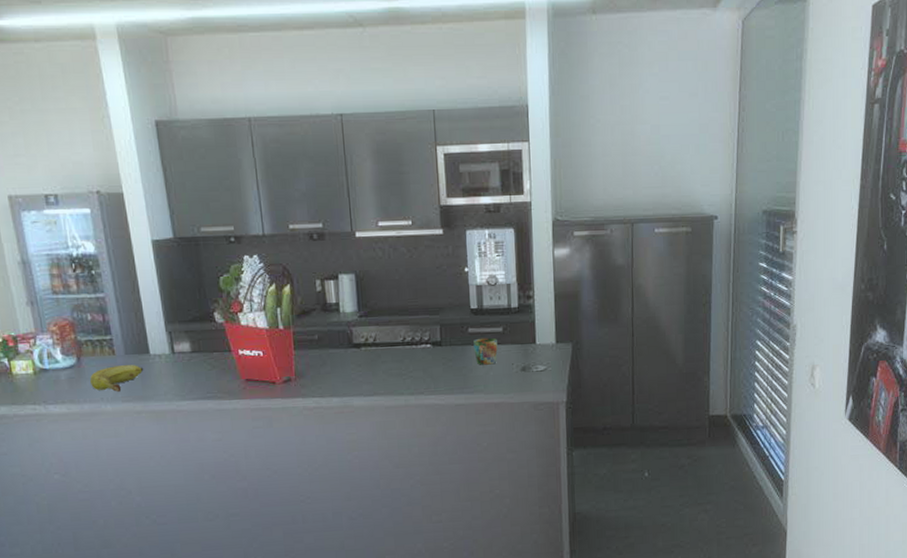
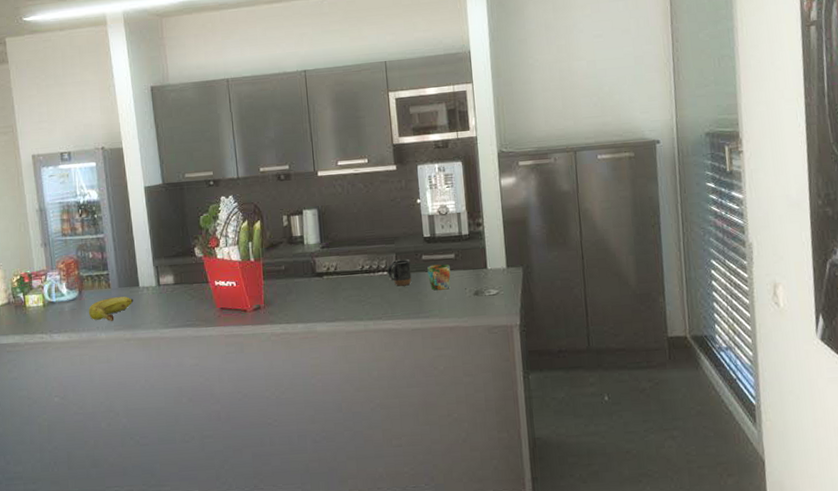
mug: none [431,331,457,360] -> present [388,259,412,286]

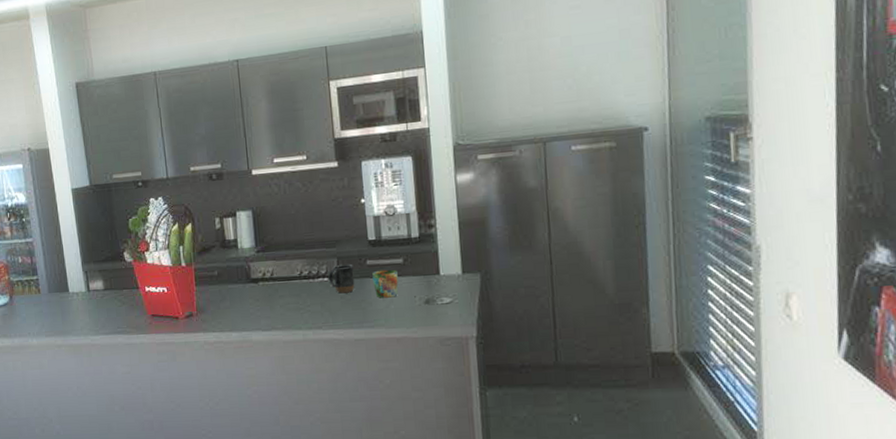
banana: present [89,296,134,322] -> none [20,302,64,328]

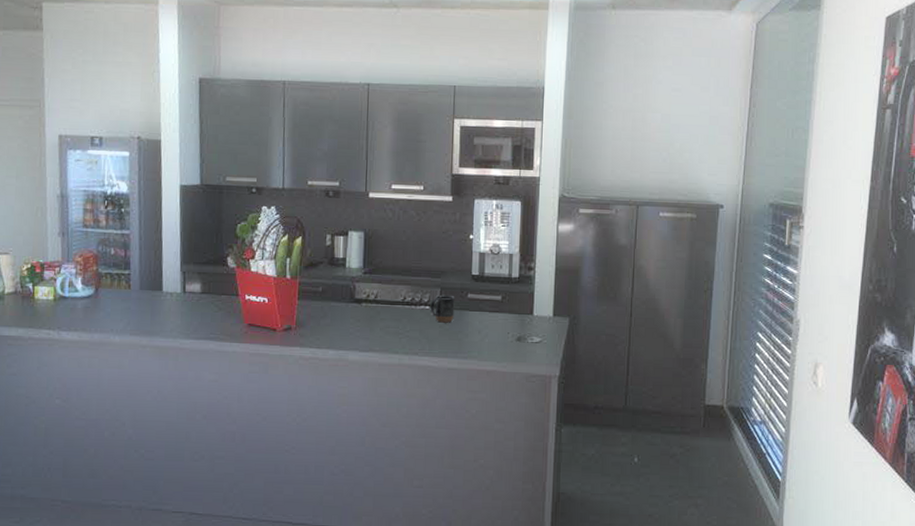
mug: present [372,269,399,298] -> none [471,304,495,332]

